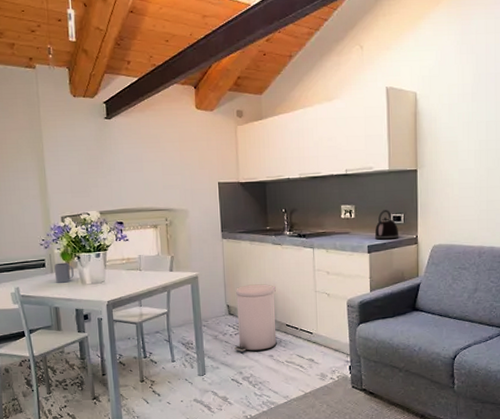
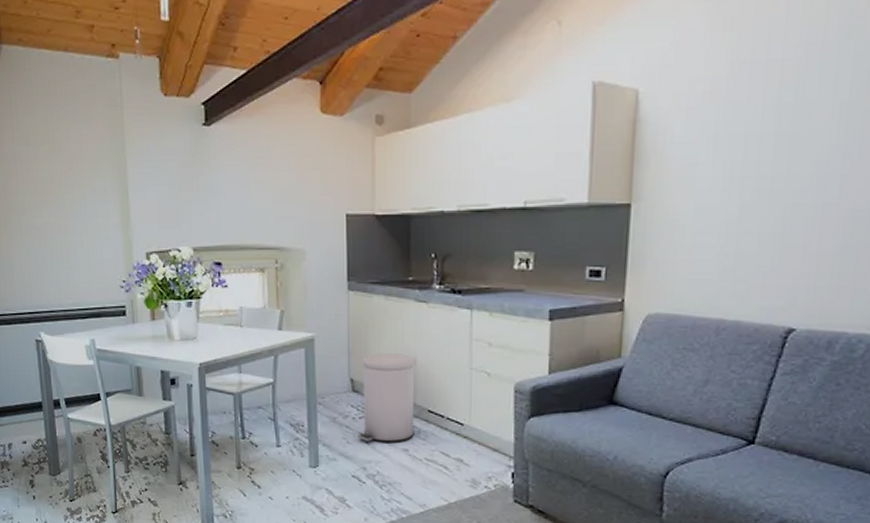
mug: present [54,262,74,283] -> none [136,311,160,337]
kettle: present [374,210,399,241] -> none [560,260,597,304]

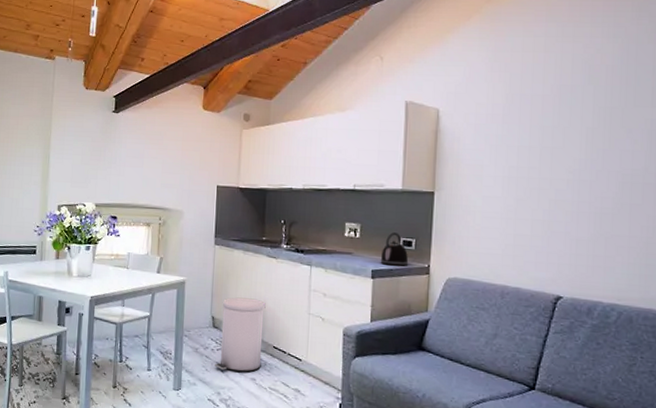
kettle: none [560,260,597,304] -> present [380,232,409,267]

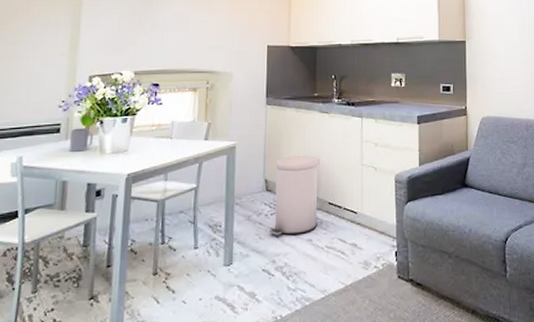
mug: none [43,251,62,272] -> present [68,128,93,152]
kettle: present [380,232,409,267] -> none [424,80,449,111]

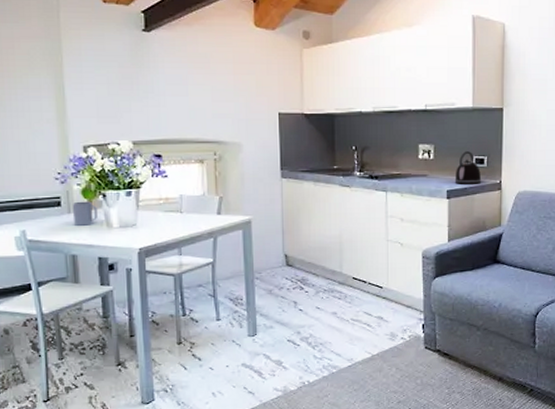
pedal bin: present [269,156,320,236] -> none [292,231,342,309]
kettle: none [424,80,449,111] -> present [454,151,482,185]

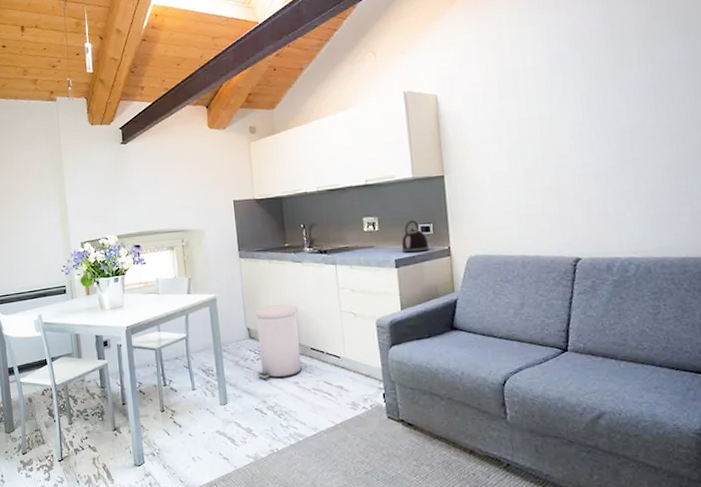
mug: present [72,201,97,226] -> none [74,288,93,309]
pedal bin: none [292,231,342,309] -> present [256,304,302,379]

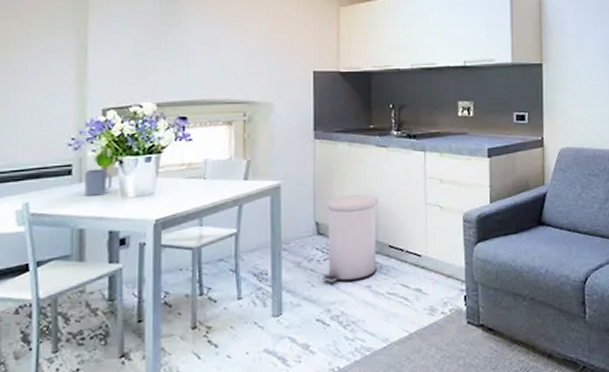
mug: none [74,288,93,309] -> present [83,168,112,196]
kettle: present [401,220,430,254] -> none [495,108,523,143]

